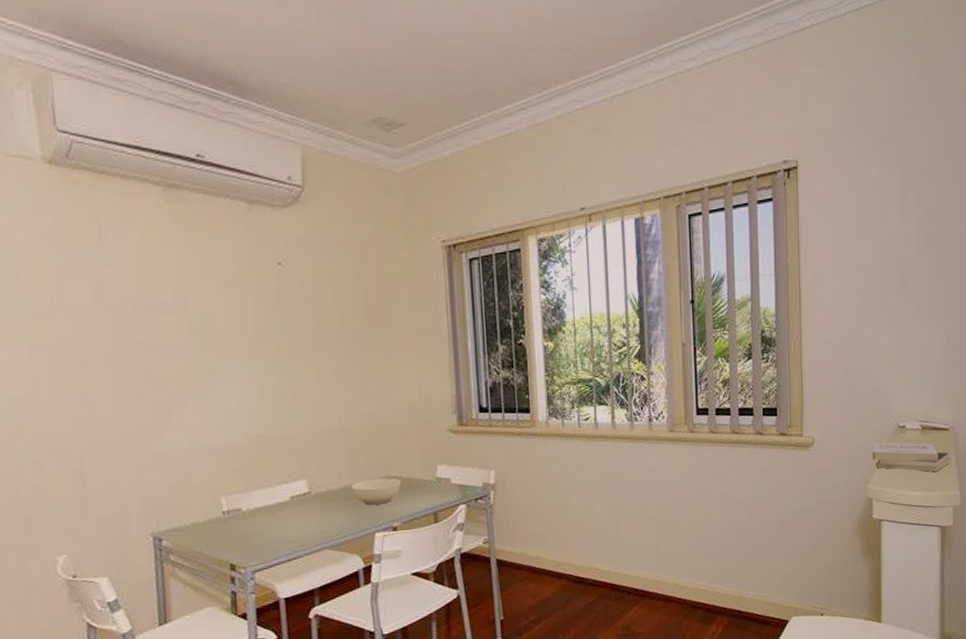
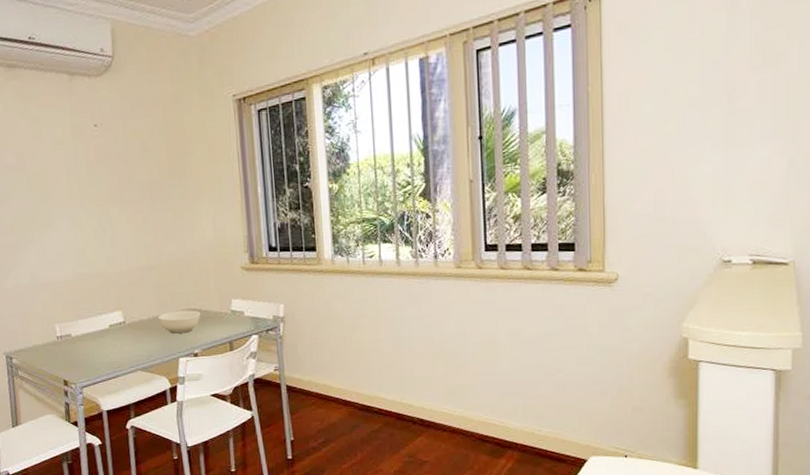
books: present [872,442,951,472] -> none [689,278,790,311]

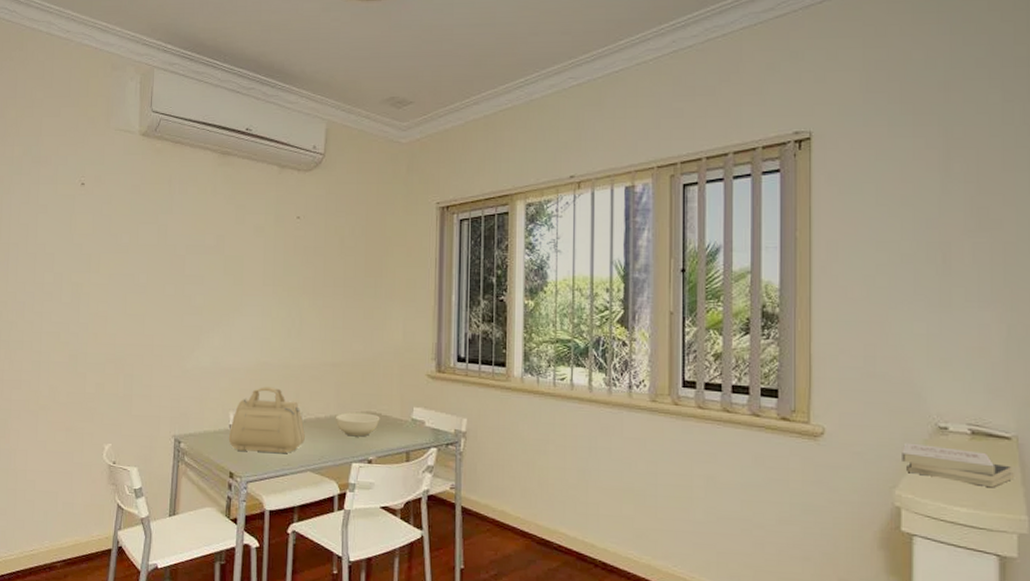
handbag: none [57,296,131,360] -> present [228,387,305,454]
books: none [689,278,790,311] -> present [902,442,1014,488]

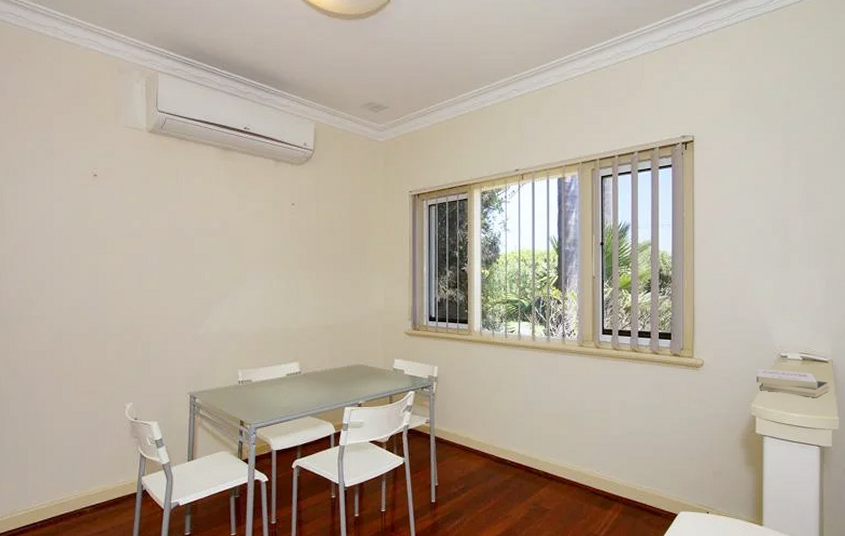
handbag: present [228,387,305,454] -> none [238,348,304,403]
bowl: present [335,412,380,437] -> none [329,366,367,385]

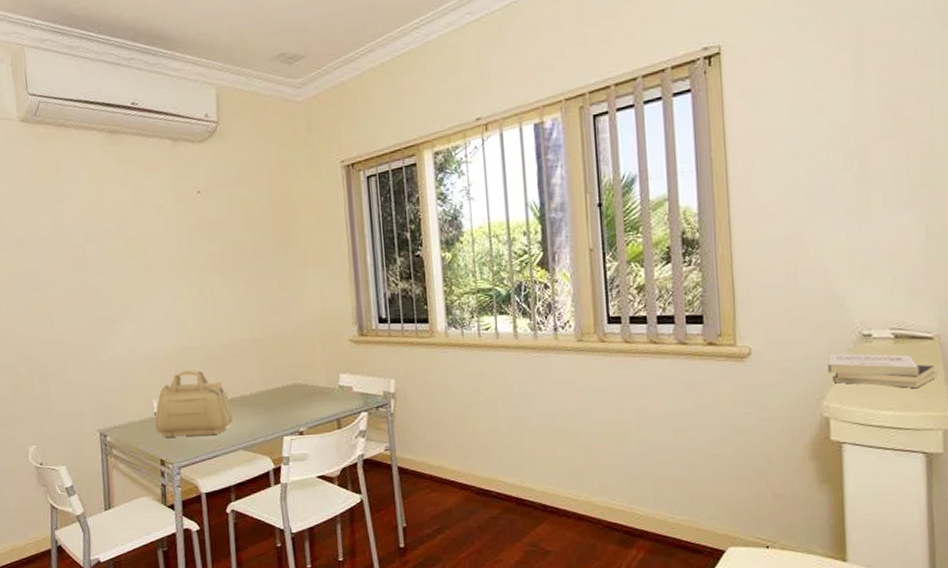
handbag: none [238,348,304,403] -> present [154,370,233,437]

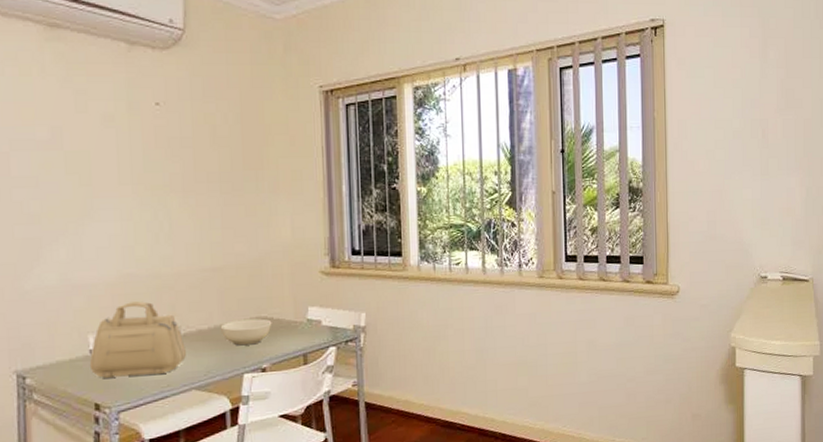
bowl: none [261,385,307,410] -> present [220,318,272,346]
books: present [827,353,937,389] -> none [735,292,811,322]

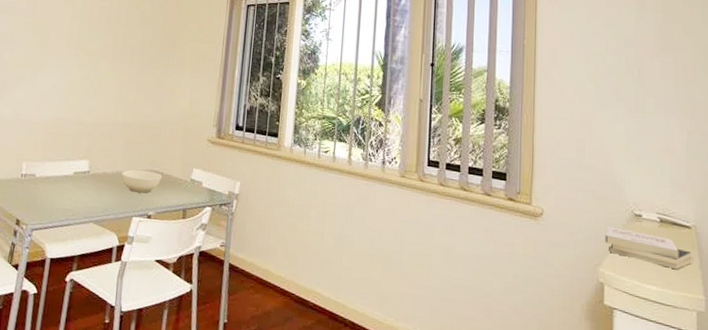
handbag: present [89,301,186,378] -> none [19,140,92,205]
books: none [735,292,811,322] -> present [605,226,693,270]

